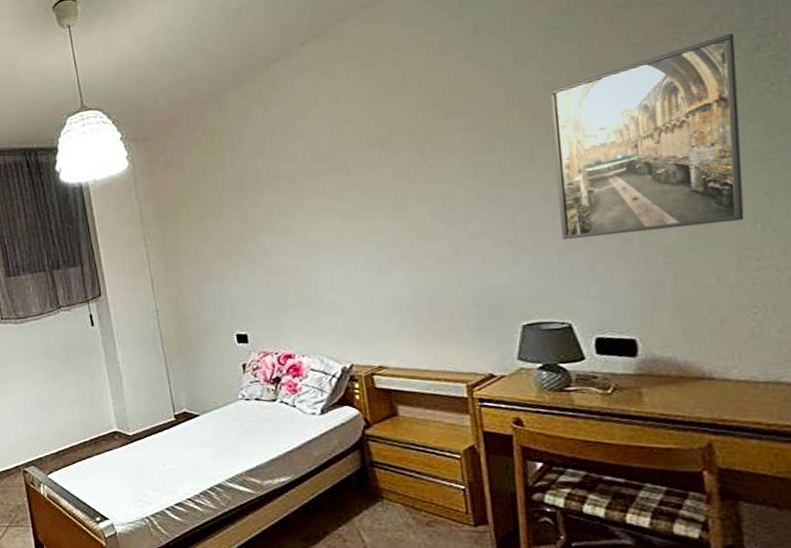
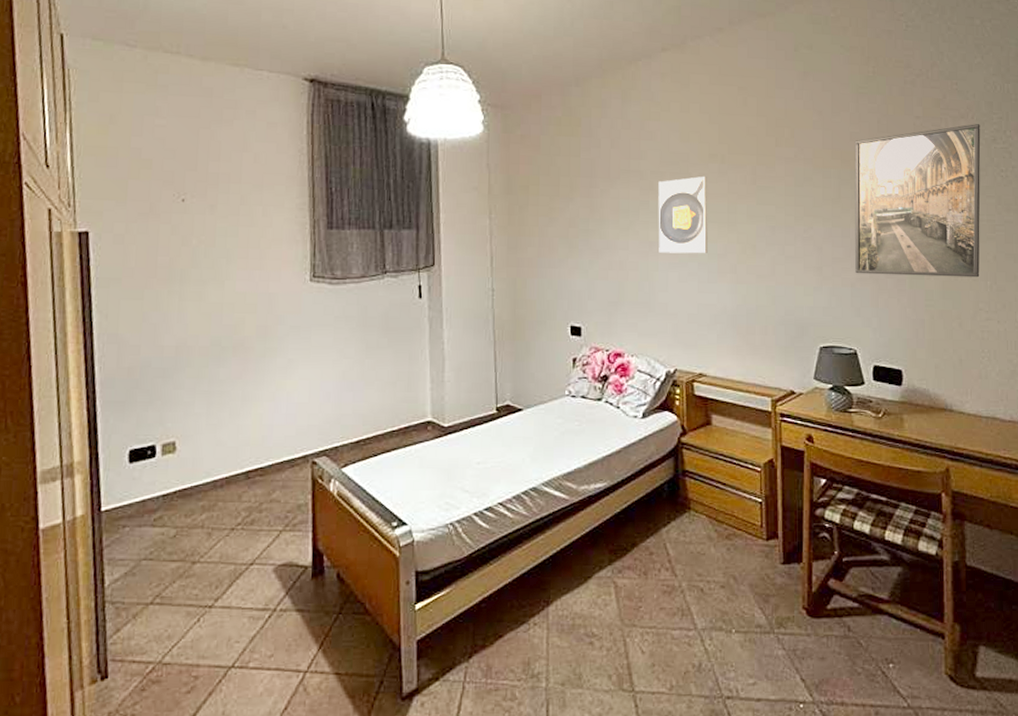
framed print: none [312,165,376,252] -> present [658,176,708,254]

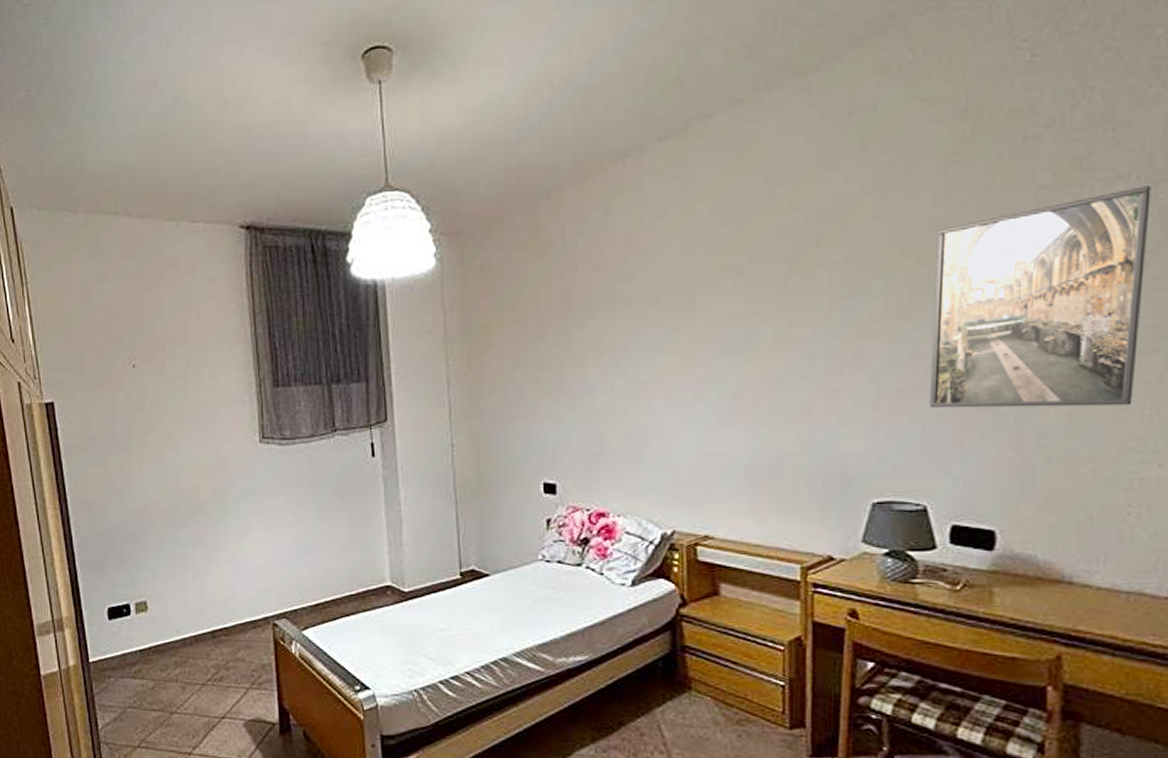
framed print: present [658,176,708,254] -> none [651,295,719,394]

